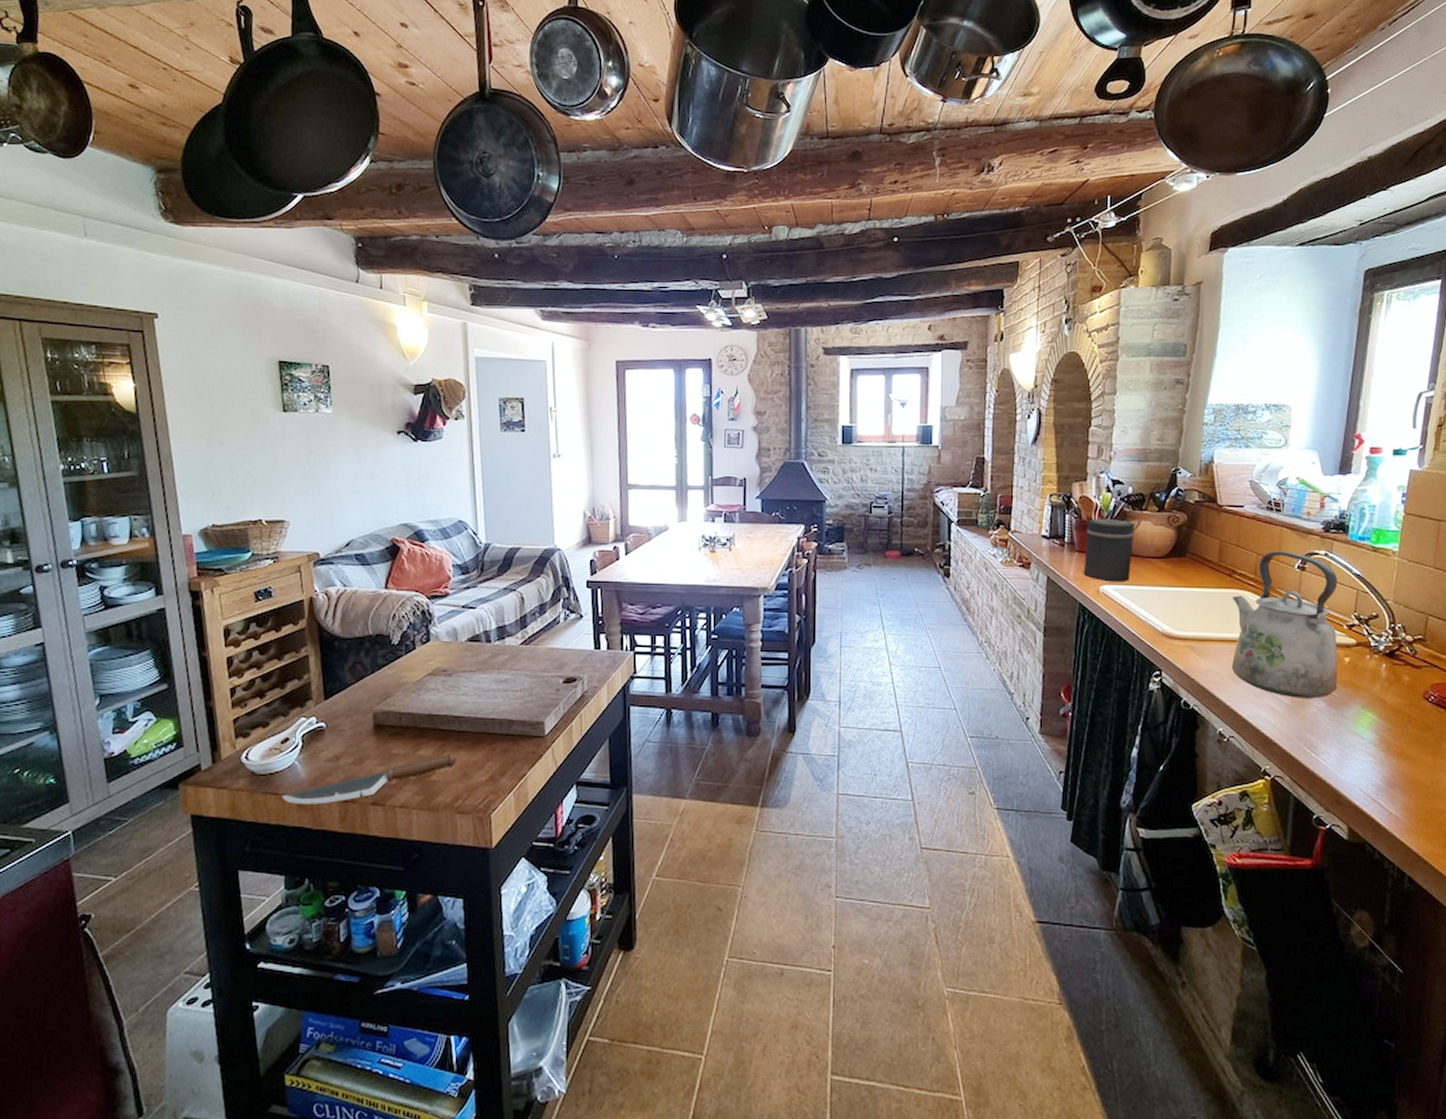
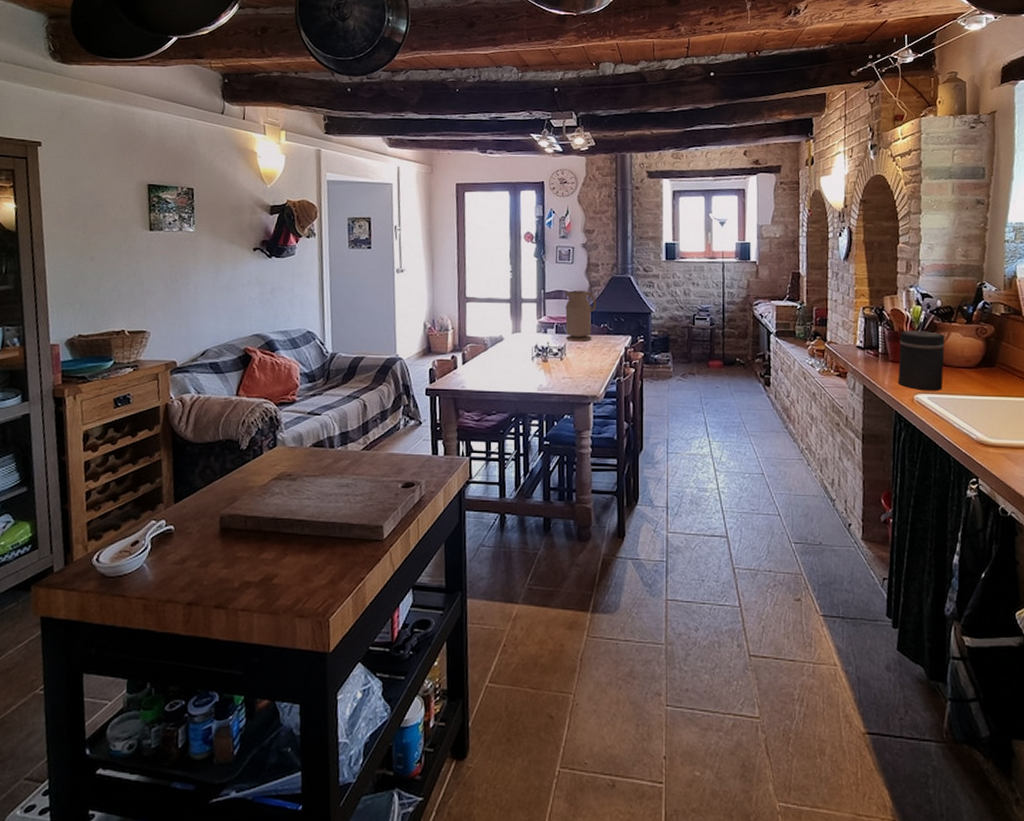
kitchen knife: present [281,753,456,804] -> none [128,556,298,607]
water jug: none [733,477,768,531] -> present [564,290,596,342]

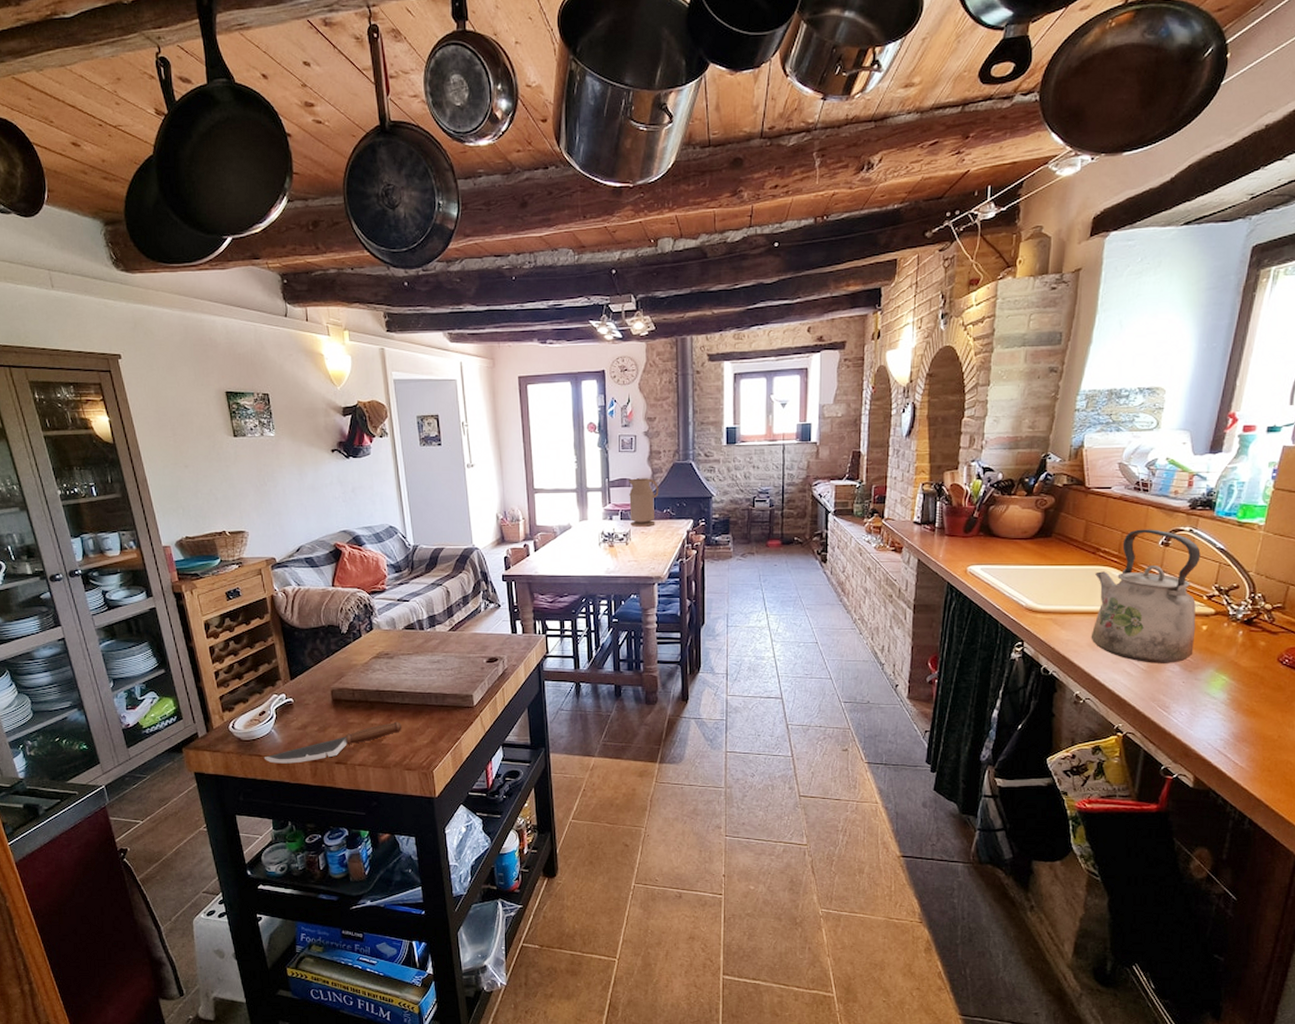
kitchen knife: none [128,556,298,607] -> present [264,721,401,764]
cylinder: present [898,330,945,391] -> none [953,504,1003,563]

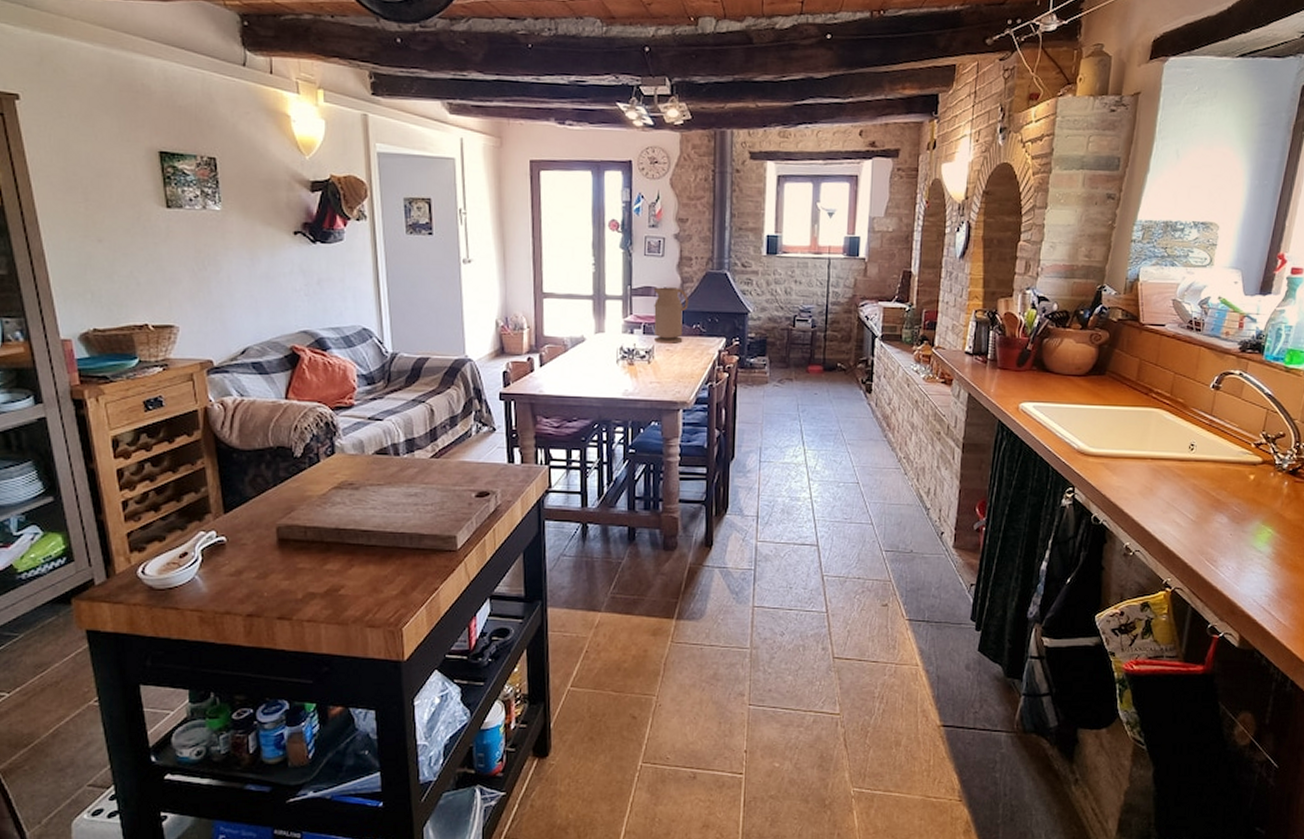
kitchen knife: present [264,721,401,764] -> none [182,567,365,619]
kettle: present [1090,529,1201,663] -> none [1141,370,1250,514]

